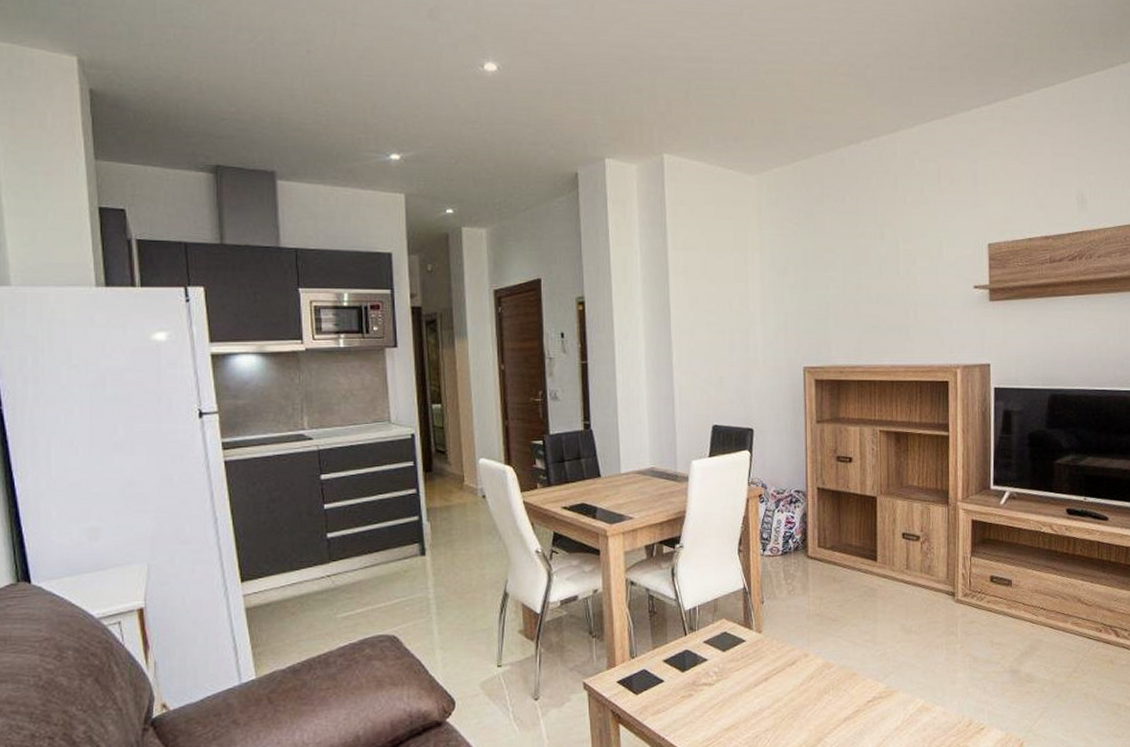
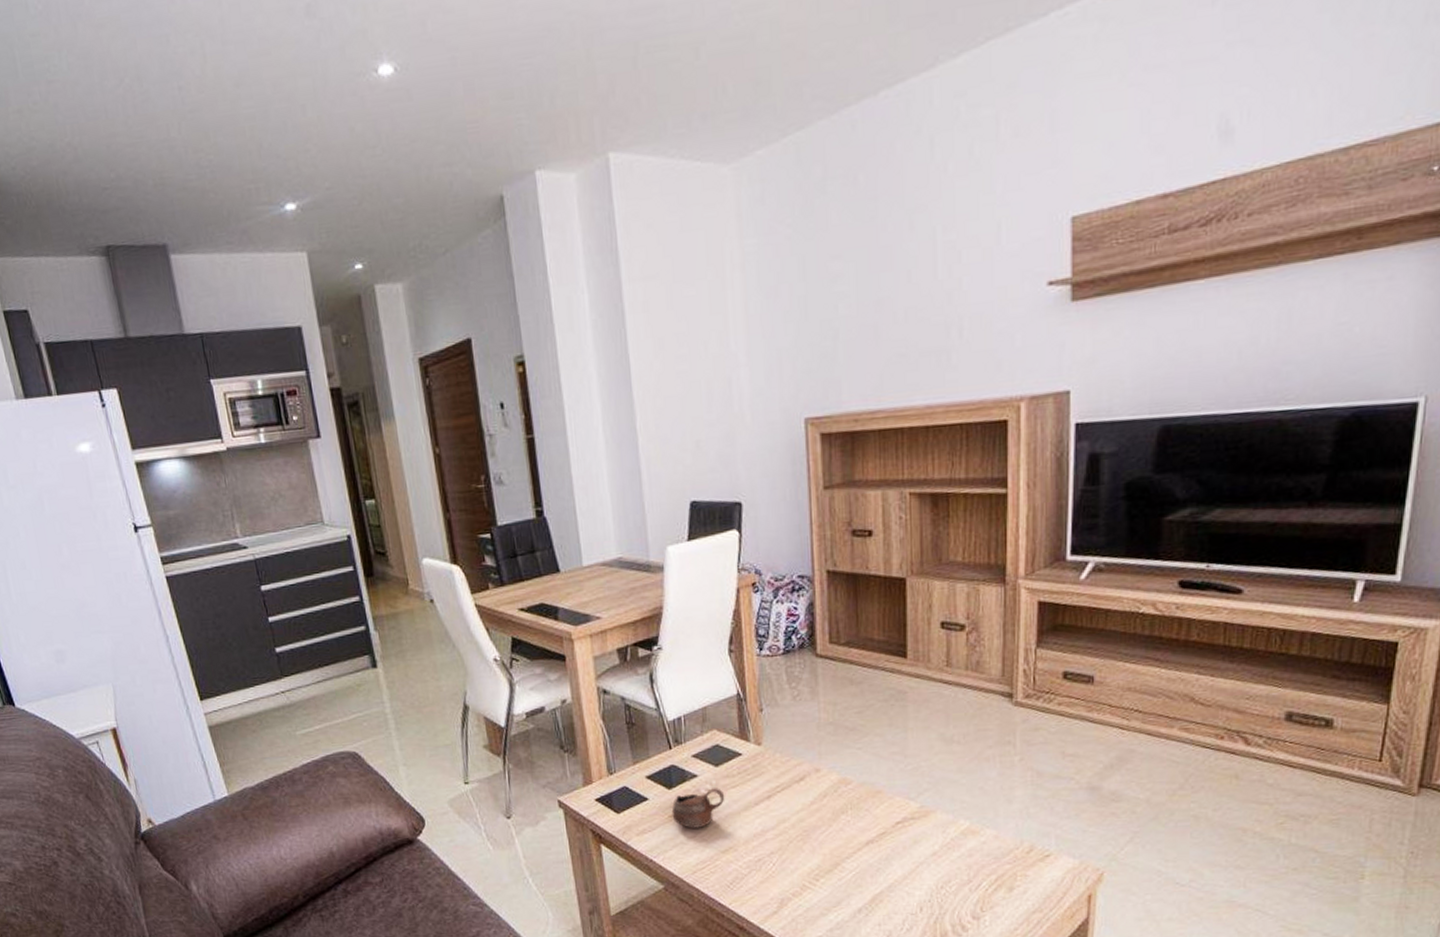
cup: none [684,671,730,708] -> present [671,788,725,828]

